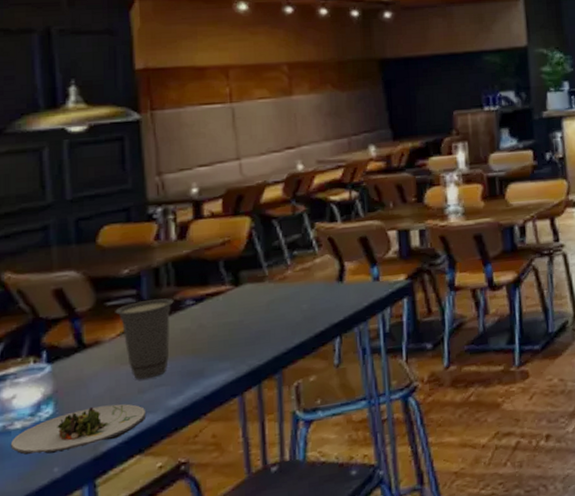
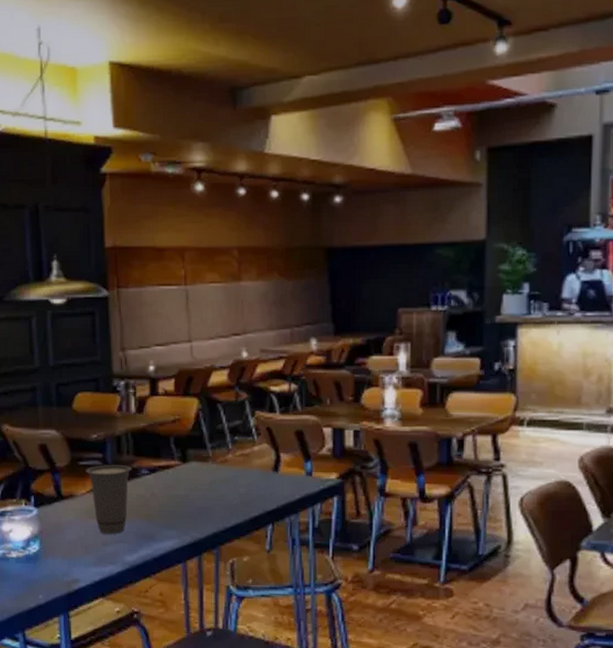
salad plate: present [10,404,147,455] -> none [8,550,108,584]

